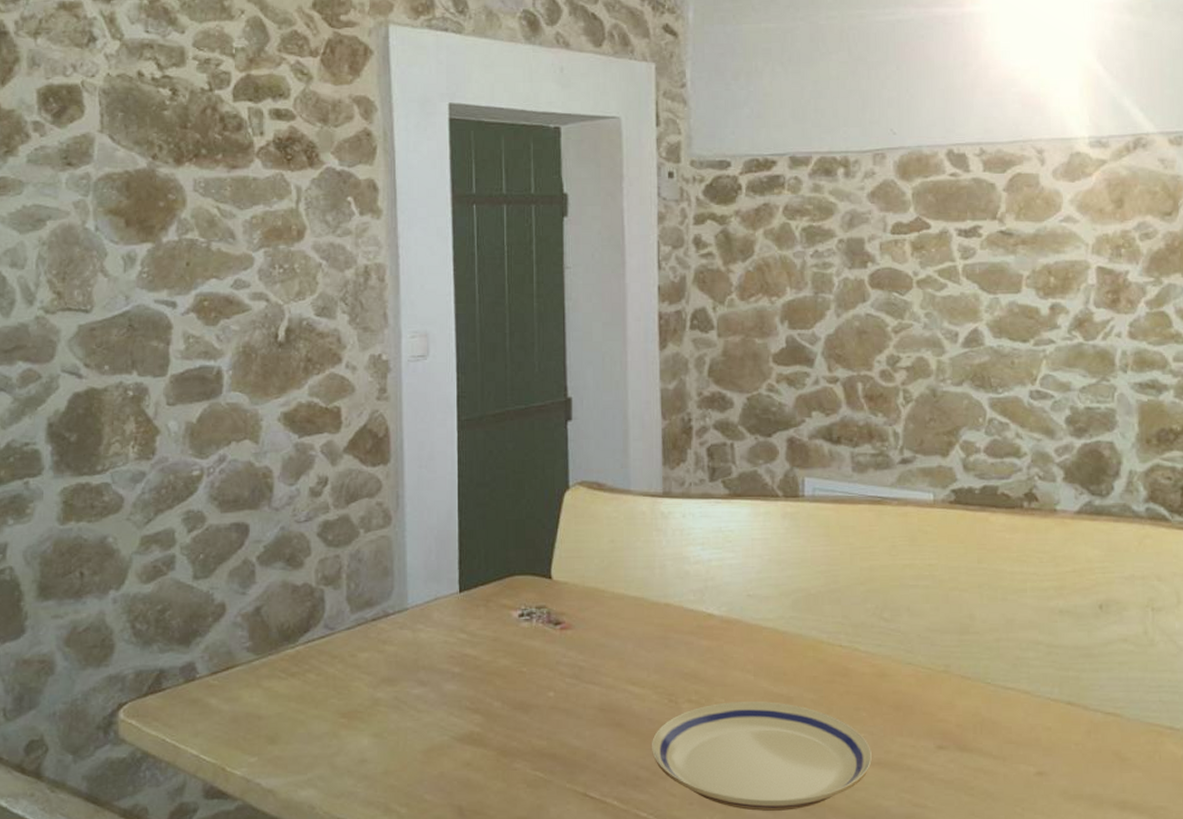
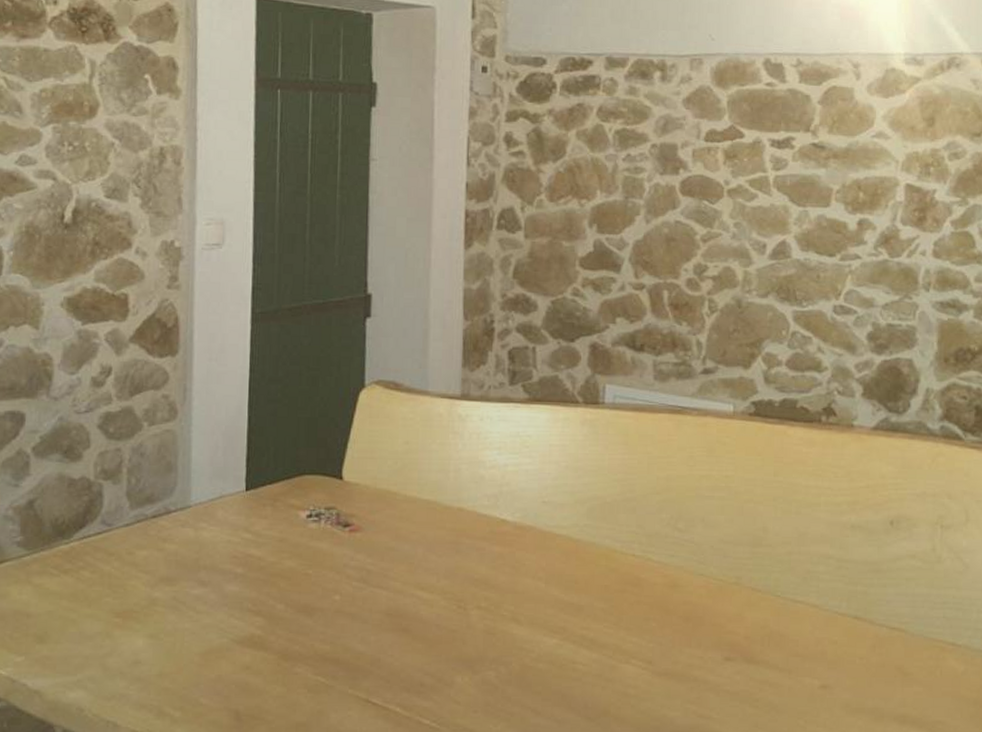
plate: present [651,701,872,811] -> none [437,609,659,720]

